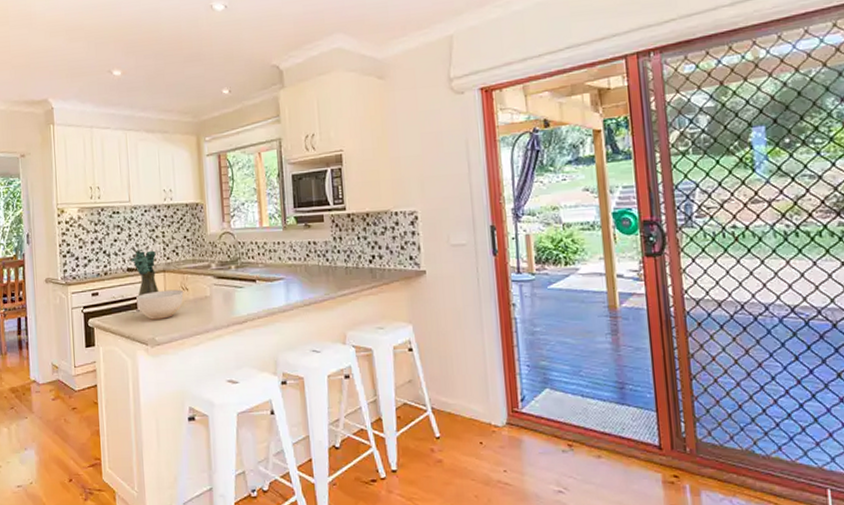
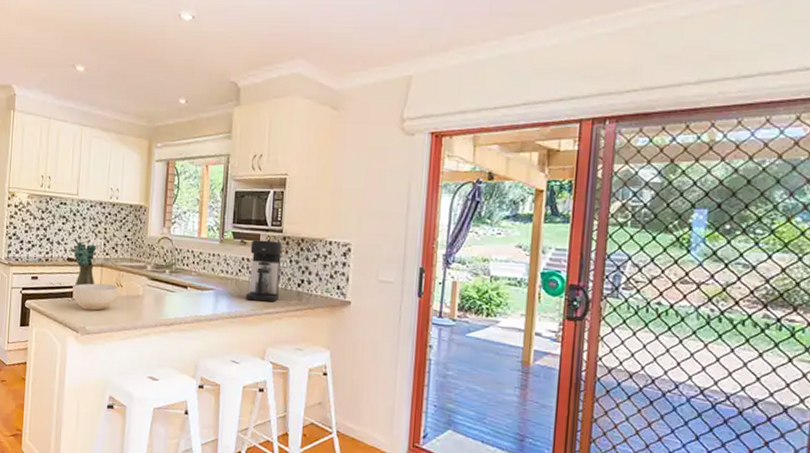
coffee maker: none [315,219,351,285] -> present [246,239,282,302]

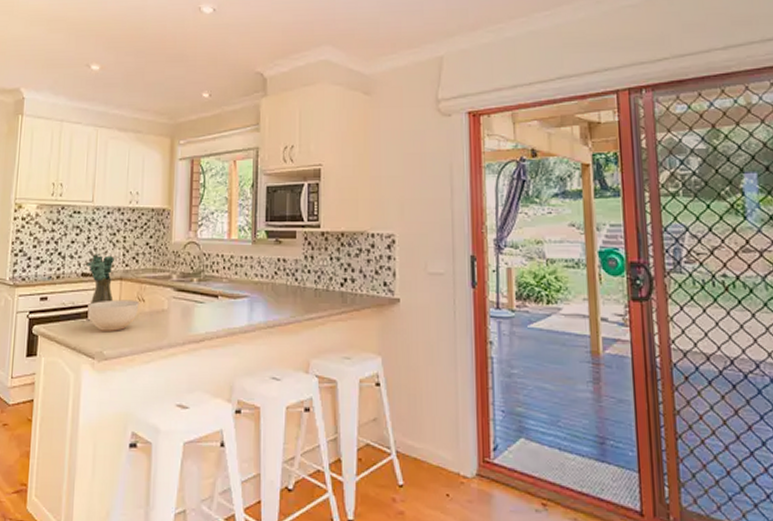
coffee maker: present [246,239,282,302] -> none [284,237,320,306]

